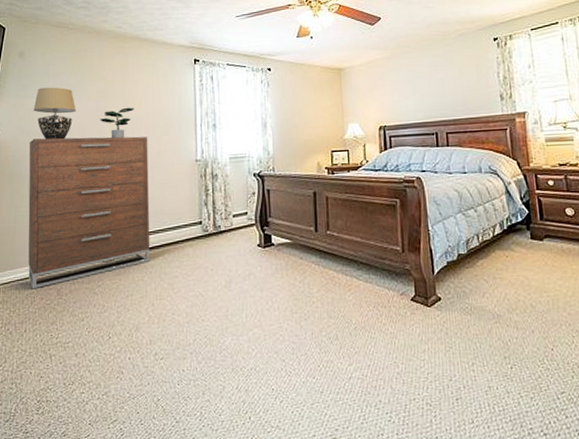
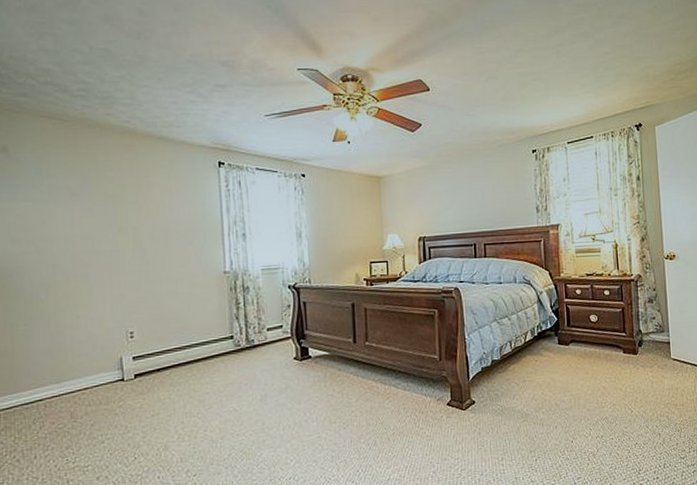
dresser: present [28,136,150,290] -> none [22,246,177,414]
table lamp: present [33,87,76,140] -> none [24,189,80,250]
potted plant: present [100,107,135,139] -> none [109,214,151,249]

